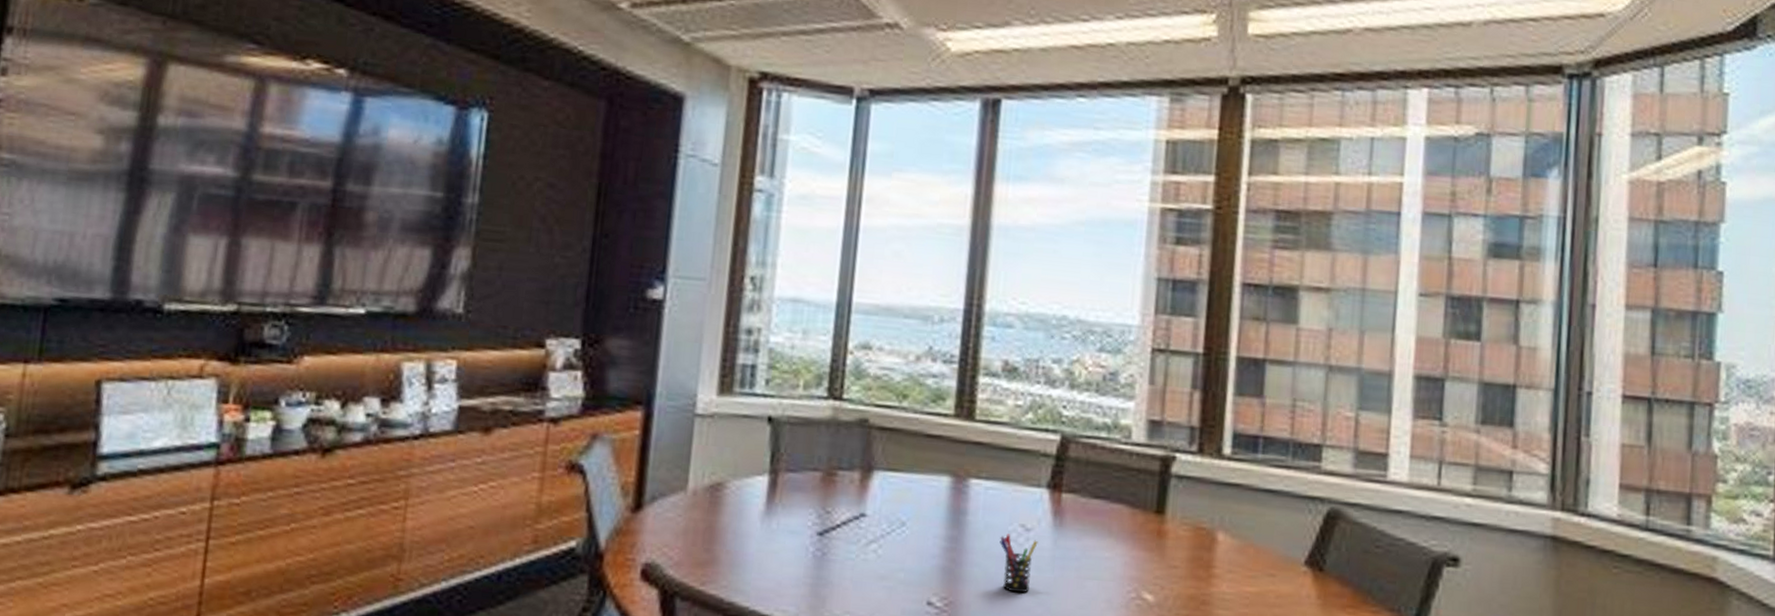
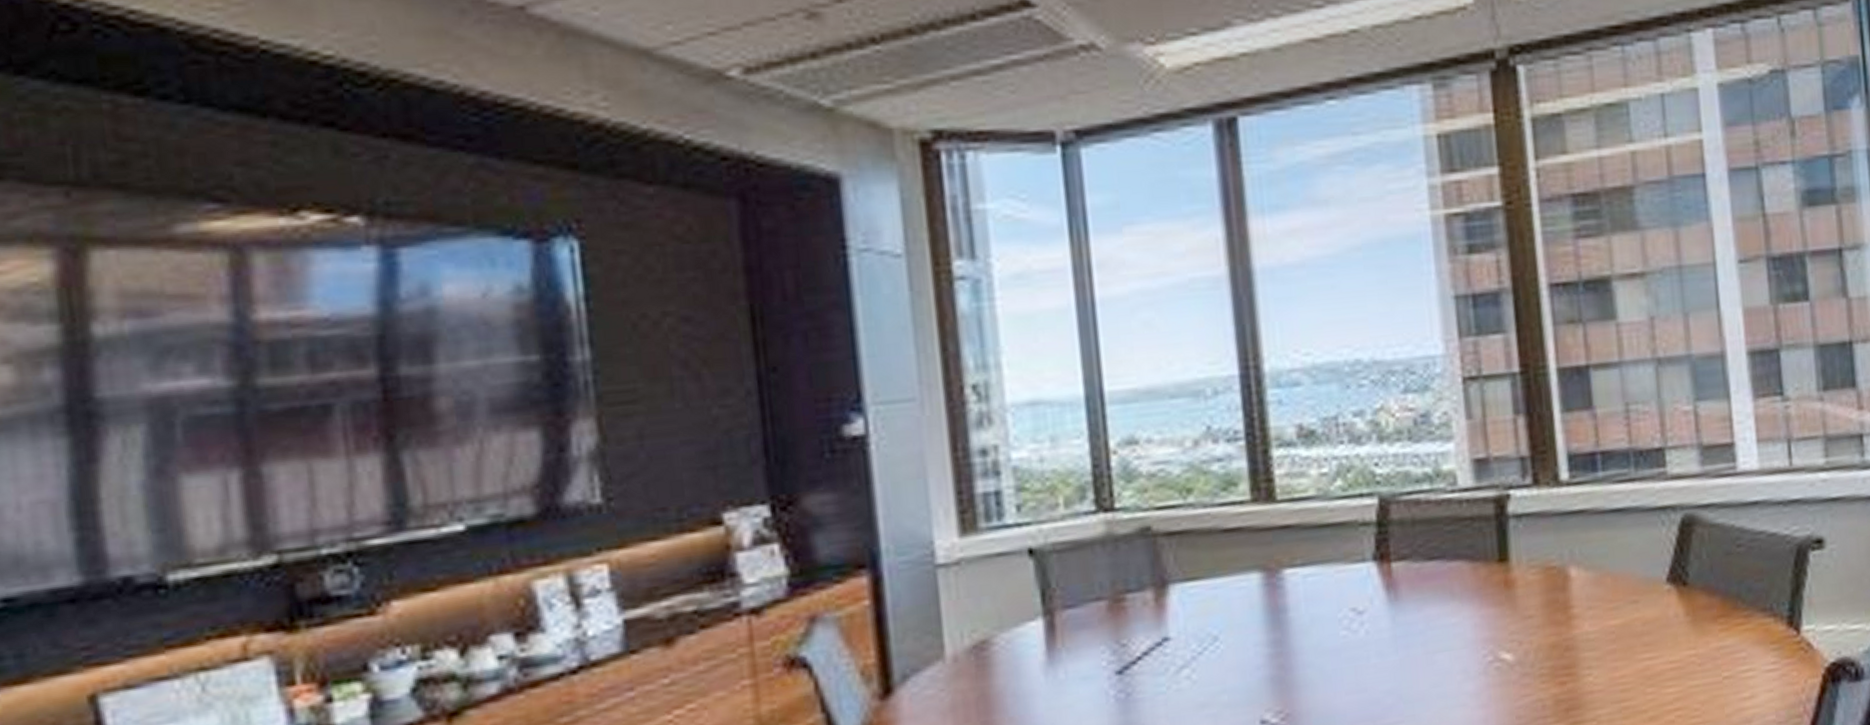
pen holder: present [999,534,1038,594] -> none [1330,622,1375,687]

